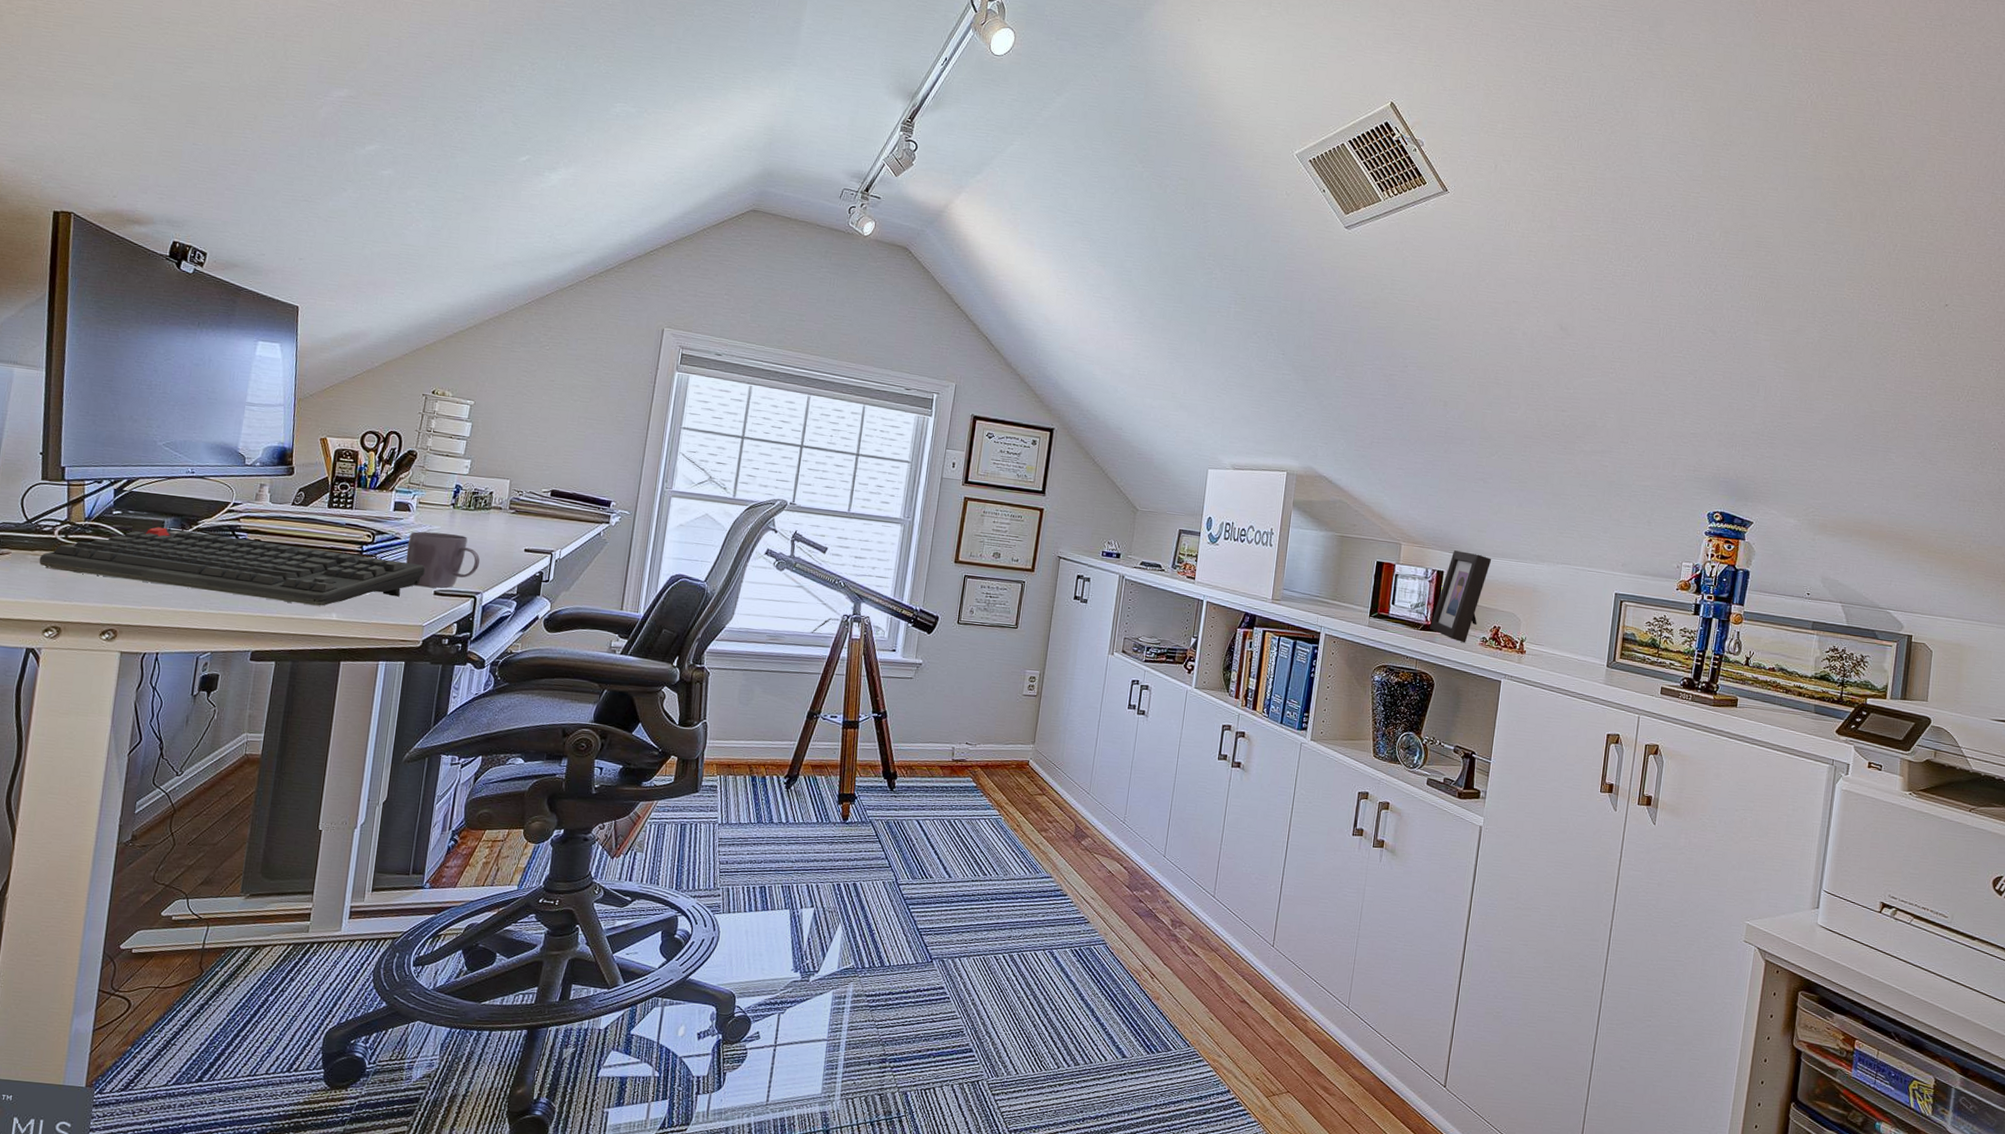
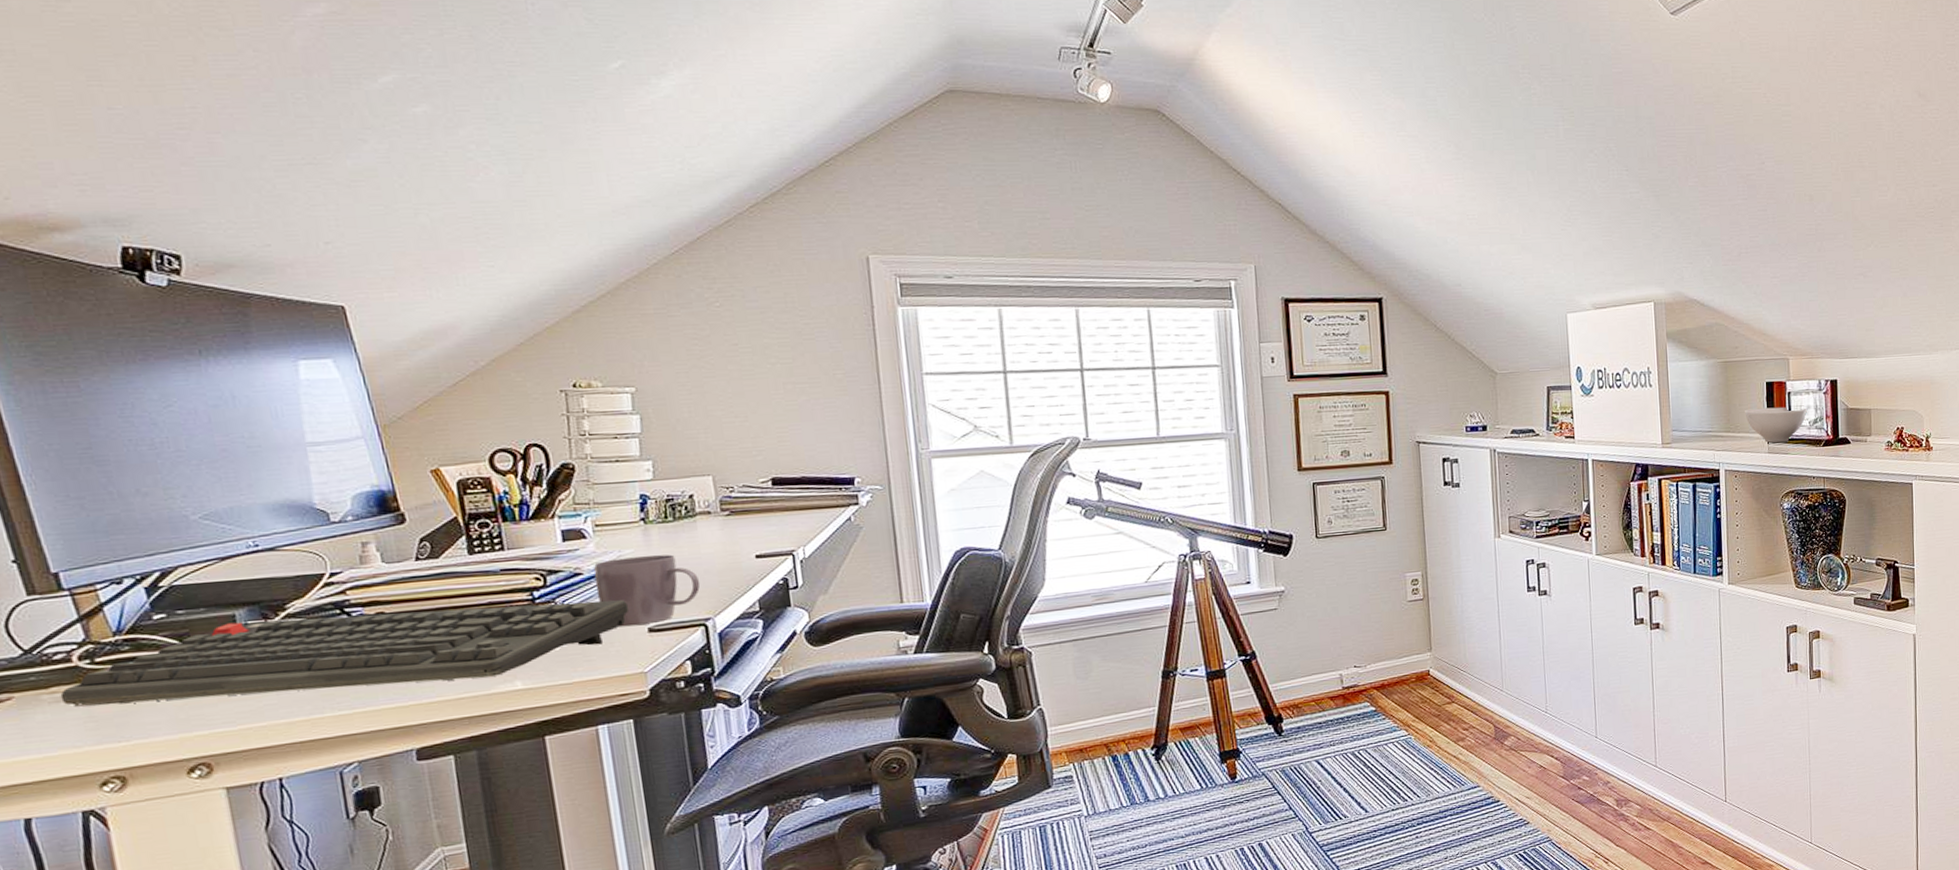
bowl: none [1352,583,1412,620] -> present [1745,406,1808,443]
picture frame: present [1429,550,1492,643] -> none [1831,354,1885,452]

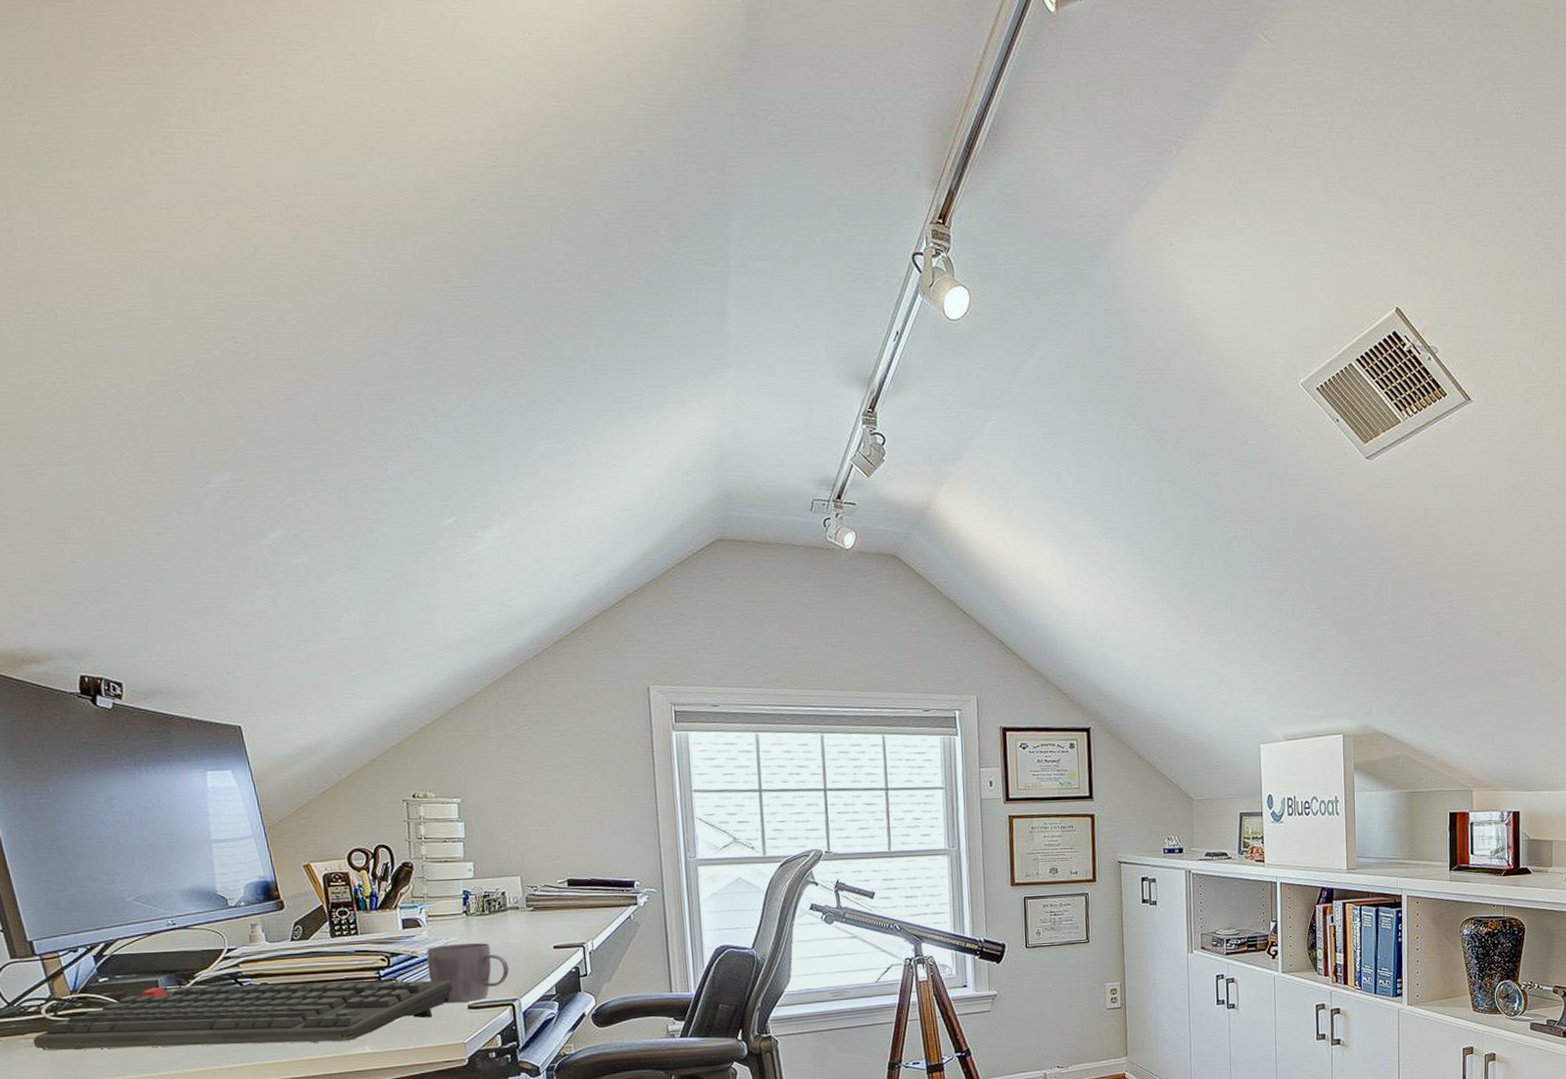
bowl: present [1745,406,1808,443] -> none [1428,836,1490,872]

